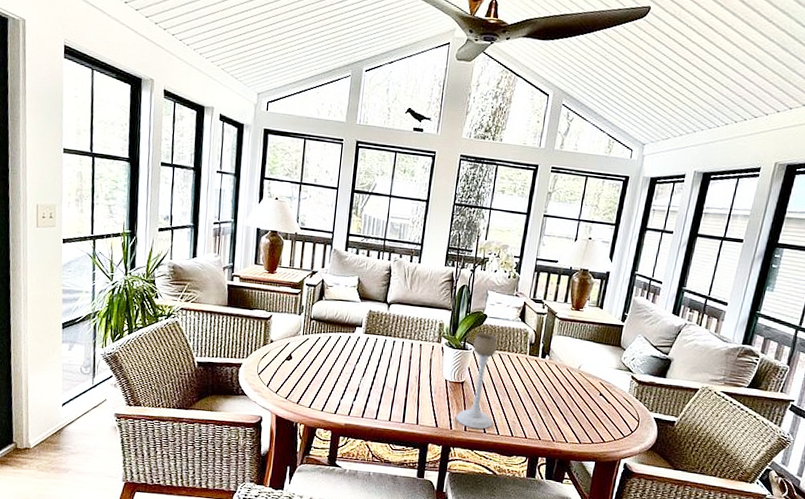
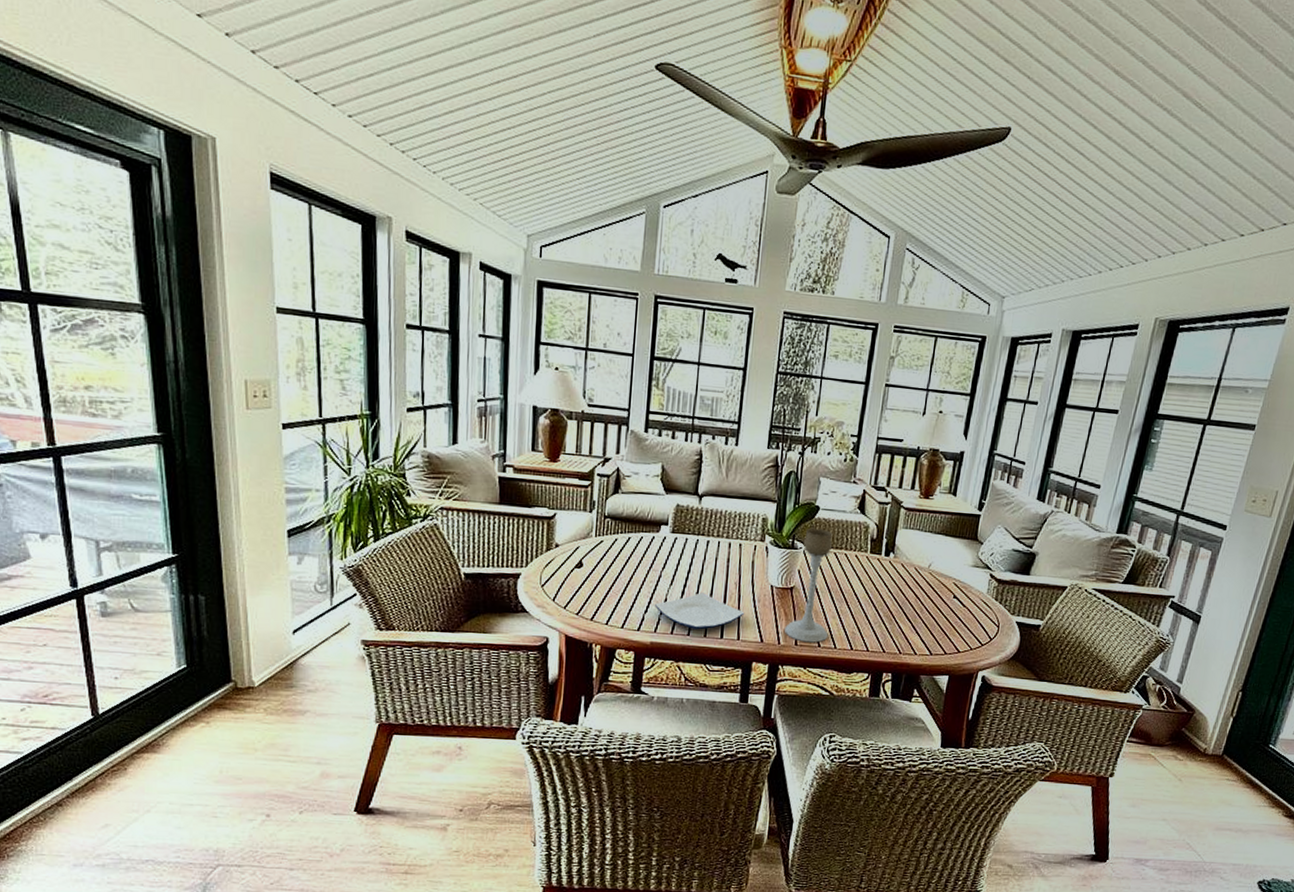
plate: none [349,384,423,415] -> present [655,593,745,630]

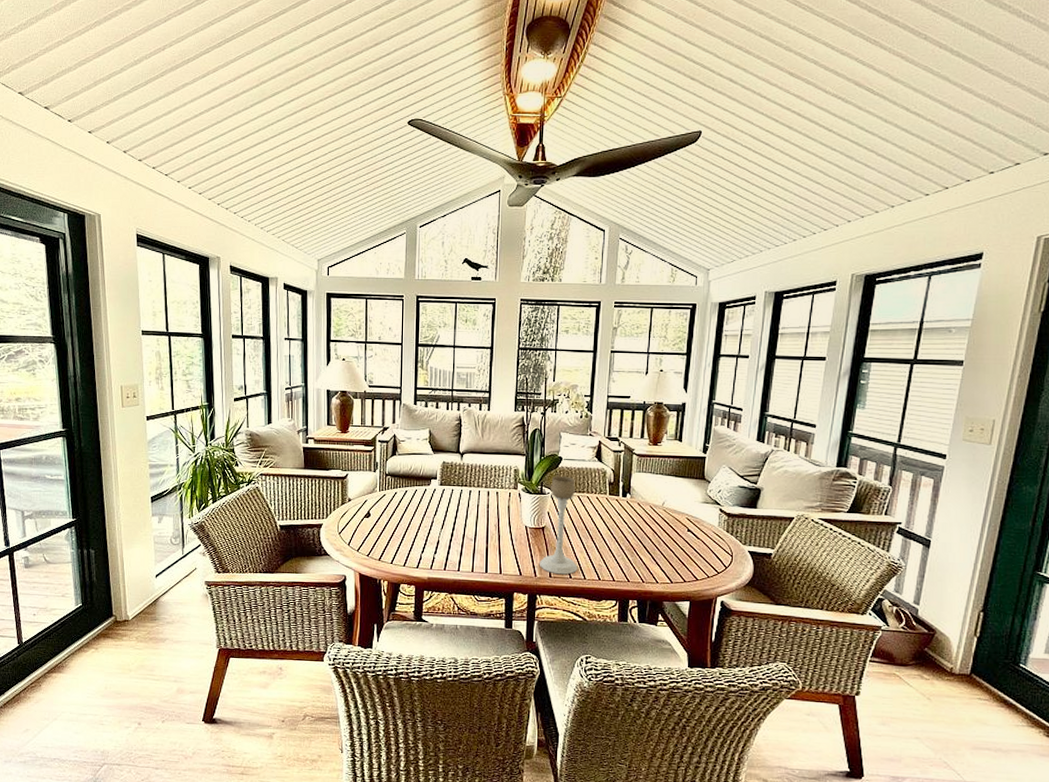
plate: present [655,593,745,630] -> none [430,534,505,566]

